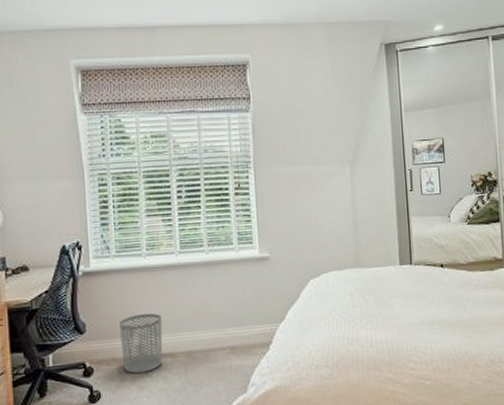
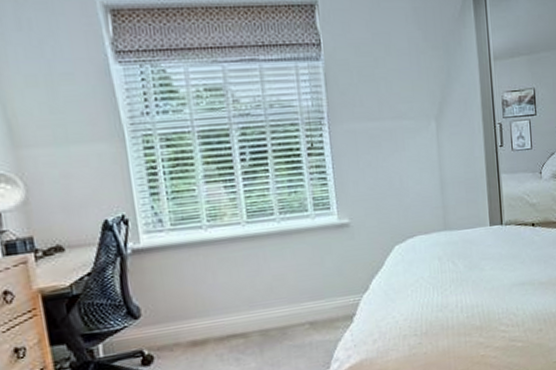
waste bin: present [120,313,163,374] -> none [181,291,234,358]

